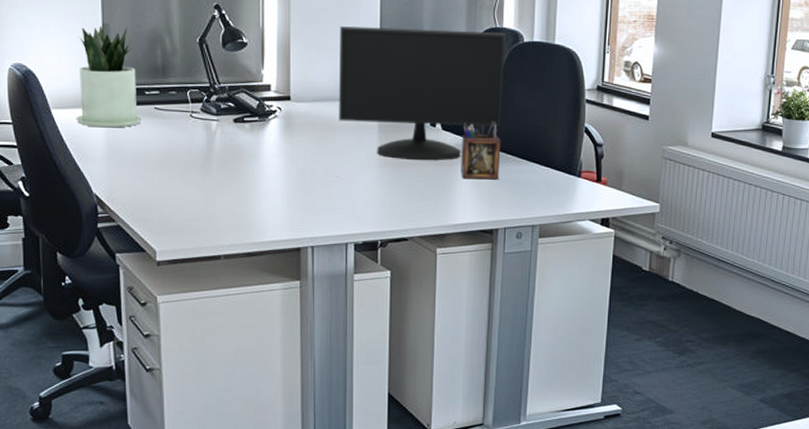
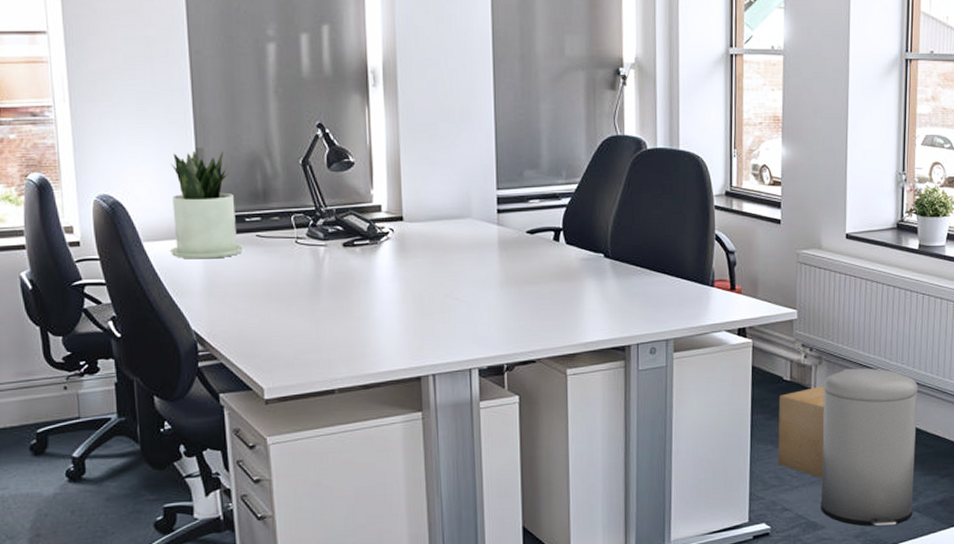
computer monitor: present [339,26,505,160] -> none [453,140,629,277]
desk organizer: present [461,120,501,180] -> none [587,232,629,295]
cardboard box: none [633,277,682,365] -> present [778,385,825,478]
pedal bin: none [671,262,773,415] -> present [821,368,919,527]

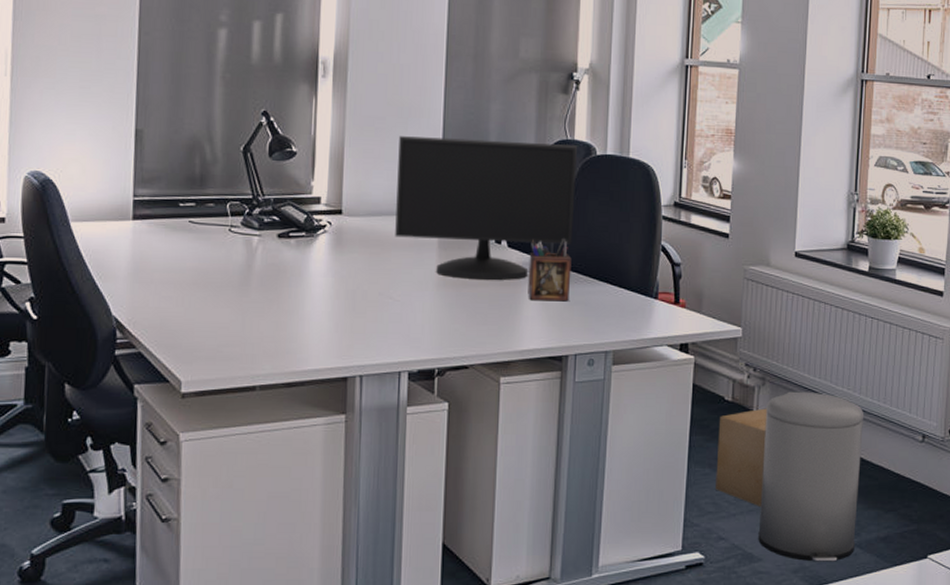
planter: present [169,150,244,259] -> none [97,131,175,243]
computer monitor: none [453,140,629,277] -> present [395,136,577,280]
desk organizer: none [587,232,629,295] -> present [528,237,572,302]

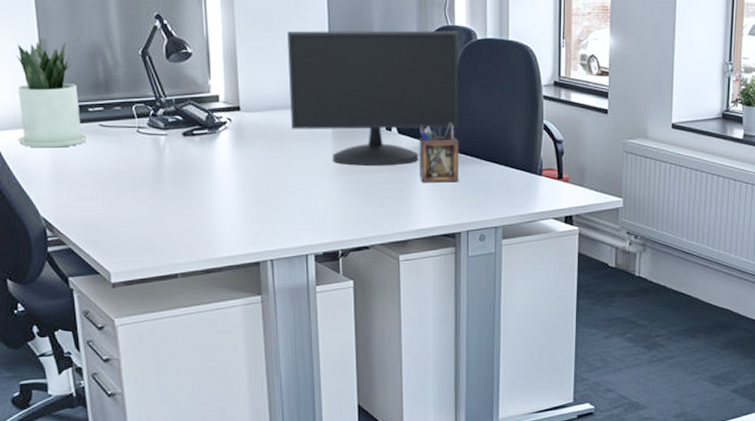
planter: none [97,131,175,243] -> present [15,41,88,148]
cardboard box: present [715,408,768,506] -> none [602,272,649,361]
pedal bin: present [758,391,865,562] -> none [643,255,740,408]

